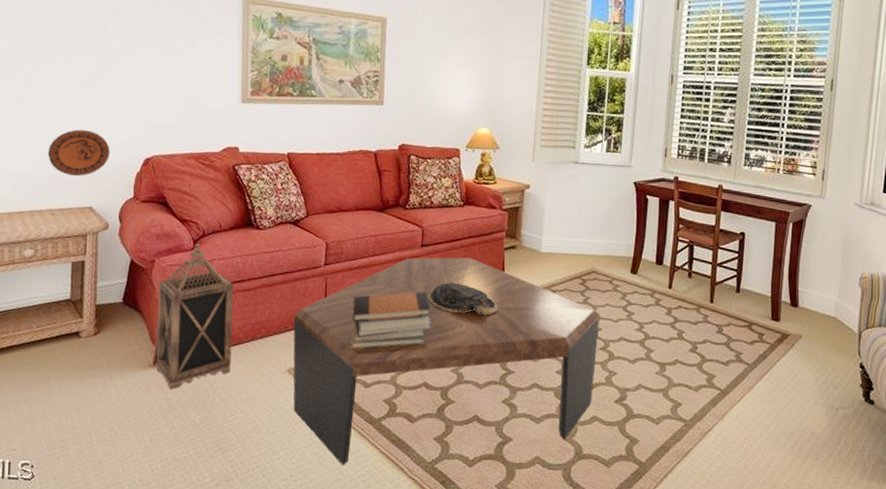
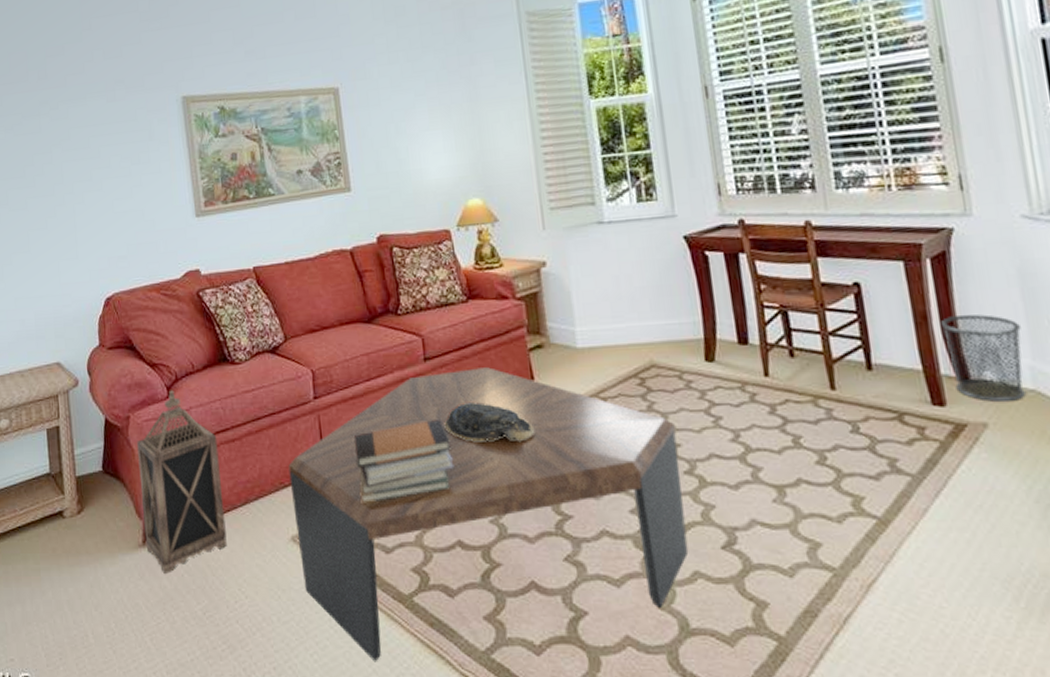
decorative plate: present [47,129,110,176] -> none [10,276,71,329]
waste bin: none [788,263,836,323] -> present [940,314,1026,403]

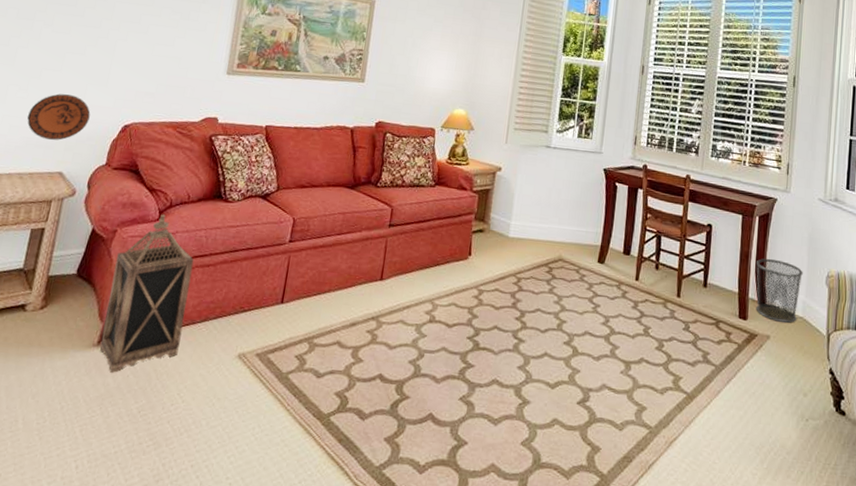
decorative plate: none [10,276,71,329] -> present [27,94,91,141]
coffee table: present [288,367,689,662] -> none [238,238,565,468]
book stack: present [354,418,454,503] -> none [306,274,394,335]
decorative bowl: present [444,402,535,442] -> none [392,265,462,302]

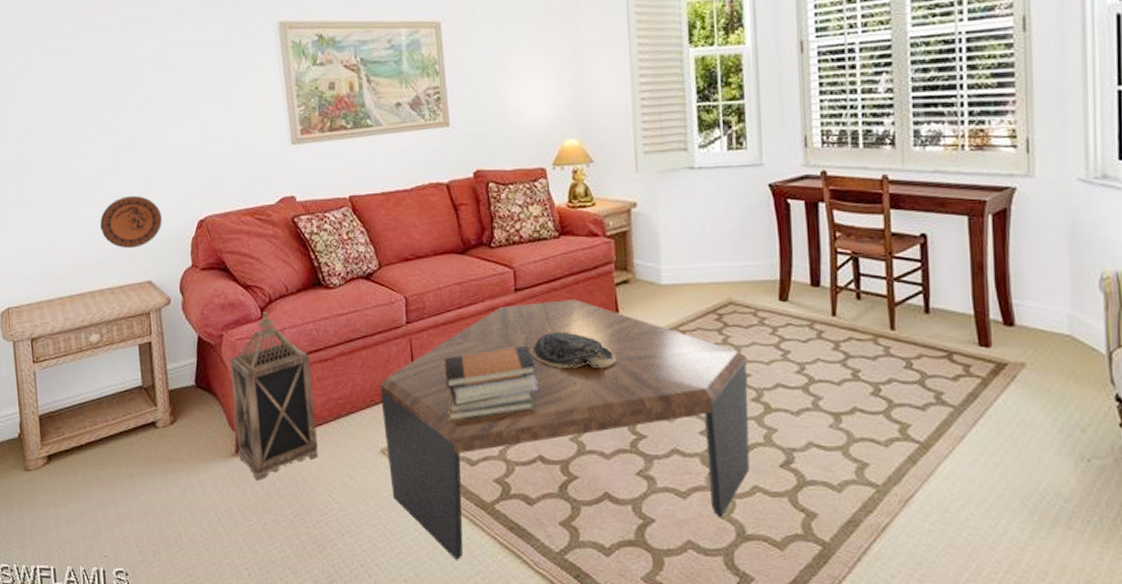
coffee table: none [238,238,565,468] -> present [380,300,750,561]
book stack: none [306,274,394,335] -> present [445,345,539,421]
decorative bowl: none [392,265,462,302] -> present [531,332,617,368]
waste bin: present [755,258,803,323] -> none [994,266,1064,346]

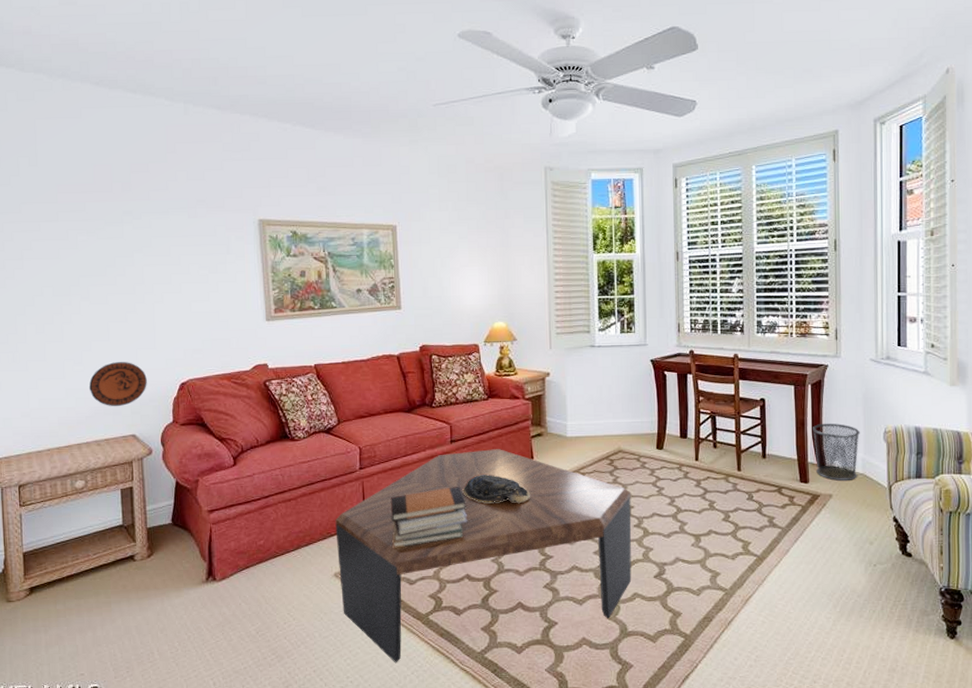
lantern: present [230,311,318,481] -> none [204,460,280,603]
waste bin: none [994,266,1064,346] -> present [812,423,860,482]

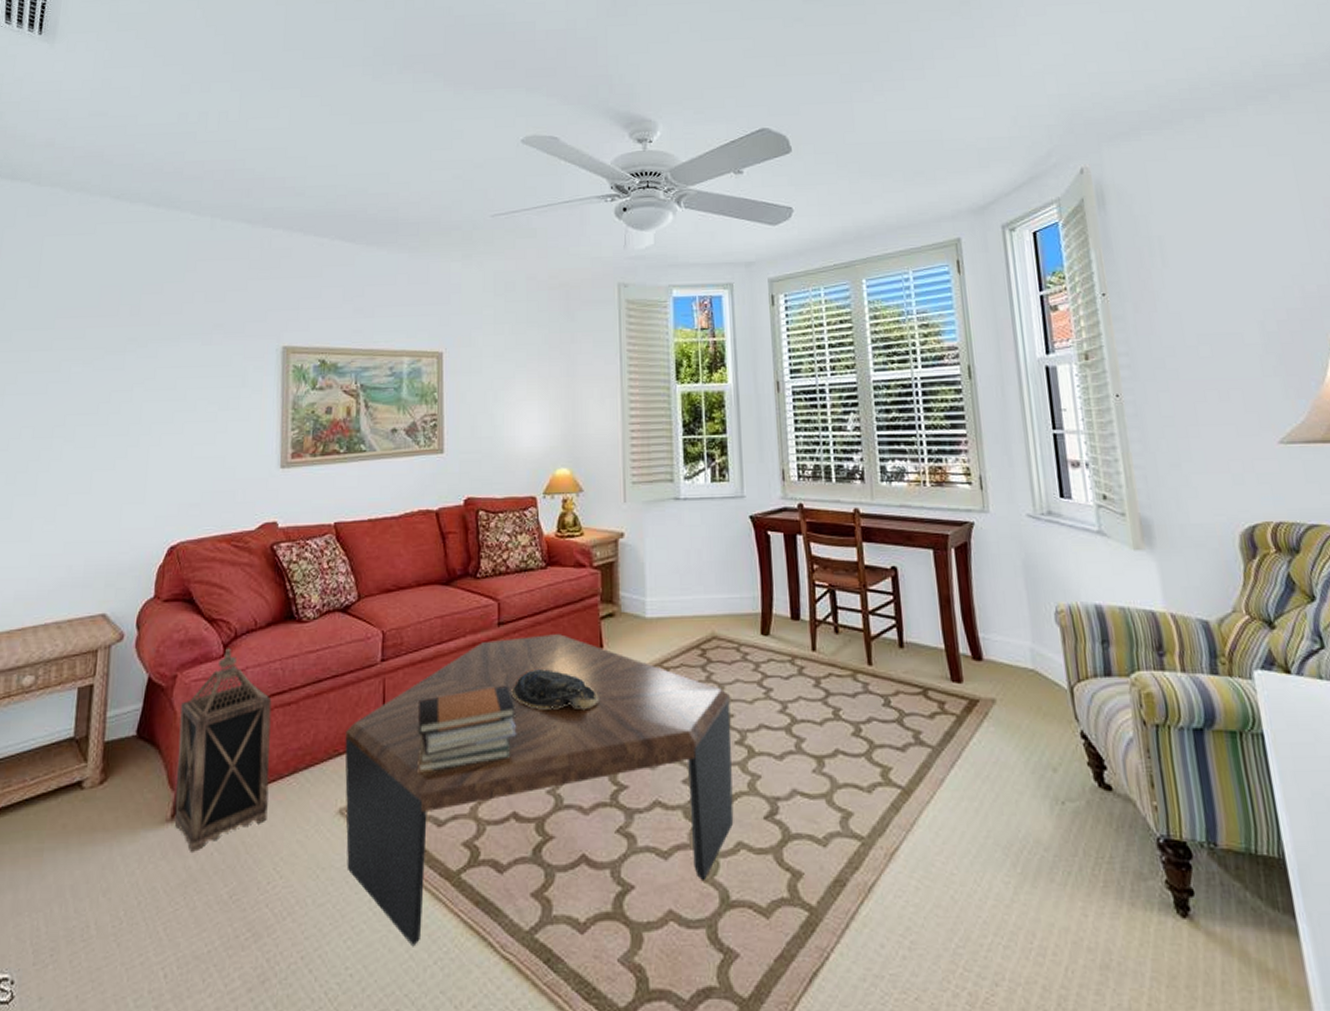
decorative plate: present [89,362,147,406] -> none [57,520,130,577]
lantern: none [204,460,280,603] -> present [174,648,272,852]
waste bin: present [812,423,860,482] -> none [960,599,1026,681]

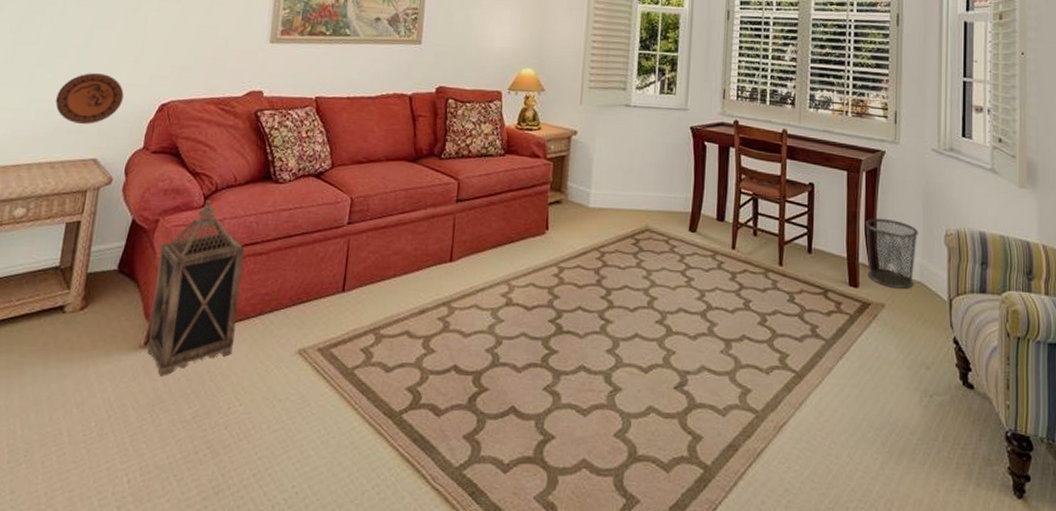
decorative plate: none [57,520,130,577] -> present [55,73,124,124]
coffee table: present [345,634,734,947] -> none [301,214,656,473]
book stack: present [417,685,517,773] -> none [372,254,465,325]
decorative bowl: present [511,669,600,710] -> none [462,243,541,282]
waste bin: none [960,599,1026,681] -> present [865,218,918,290]

